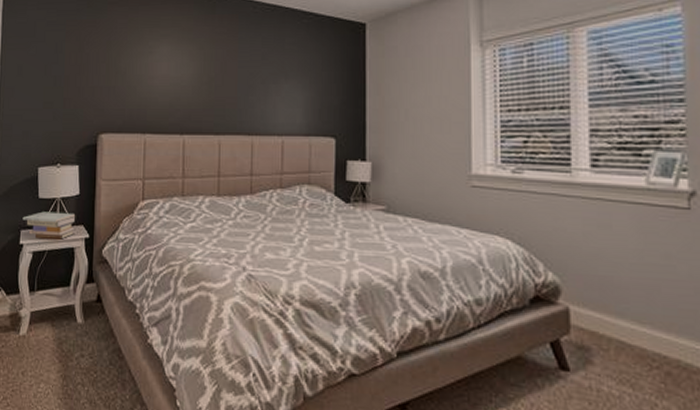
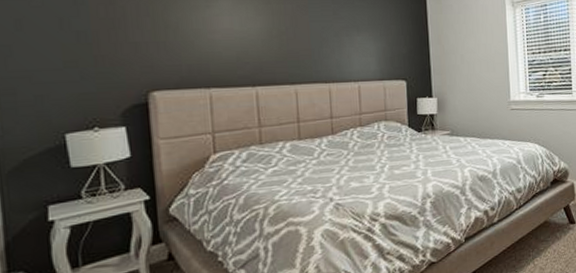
books: present [22,211,76,240] -> none [49,177,129,211]

